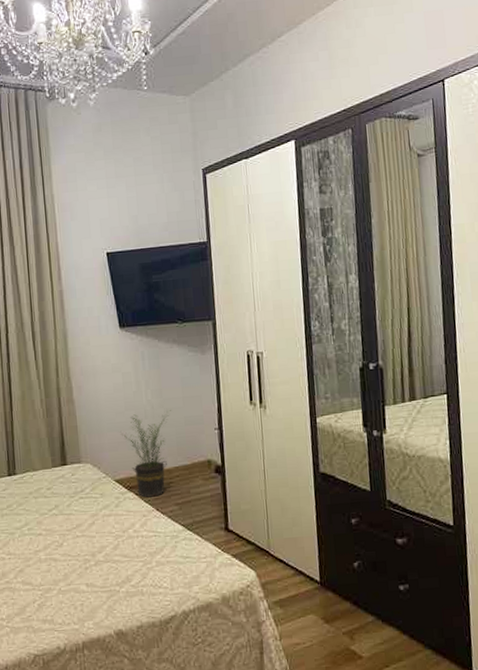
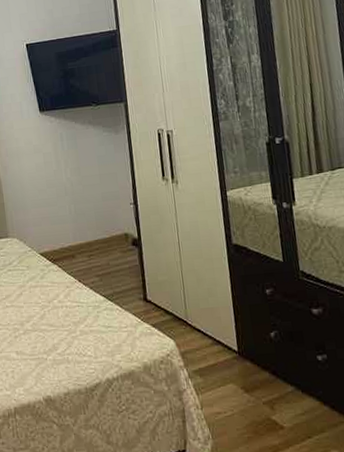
potted plant: present [120,410,171,498] -> none [43,187,89,270]

